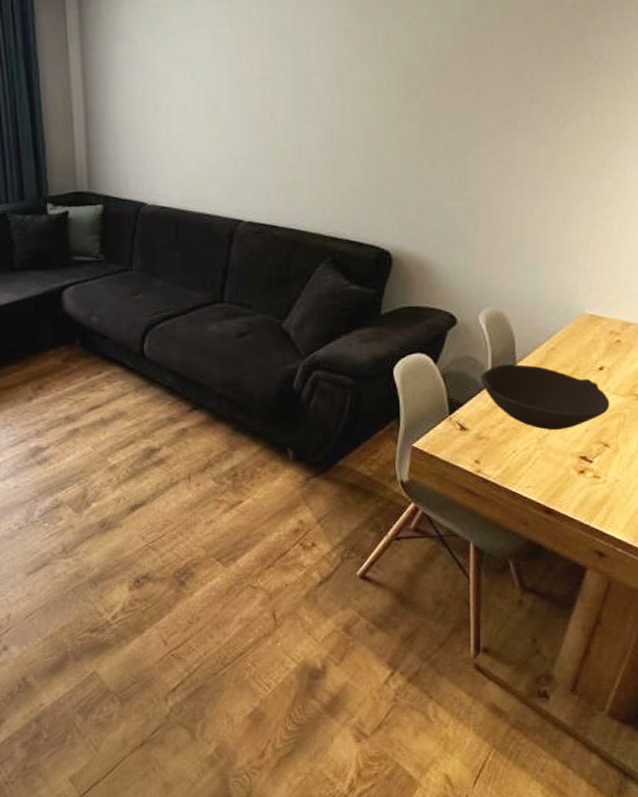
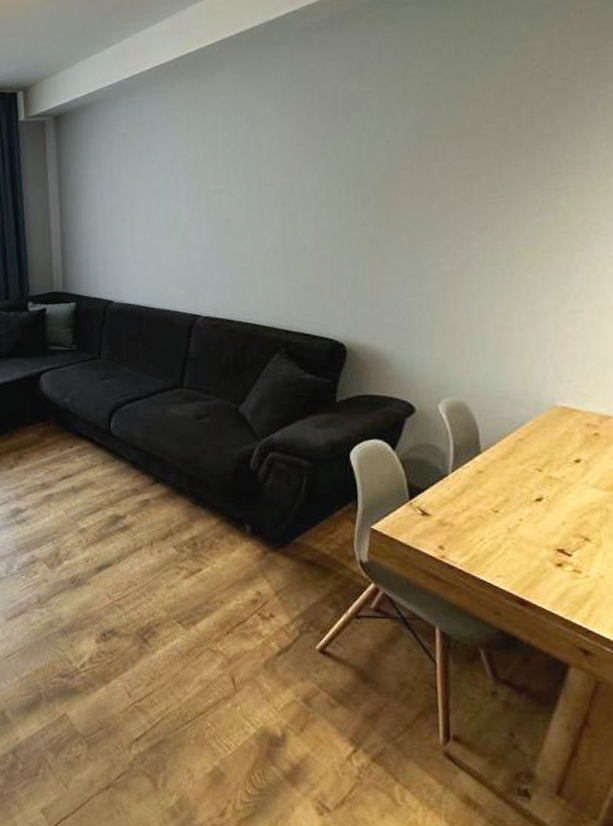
bowl: present [480,363,610,431] -> none [442,452,589,521]

